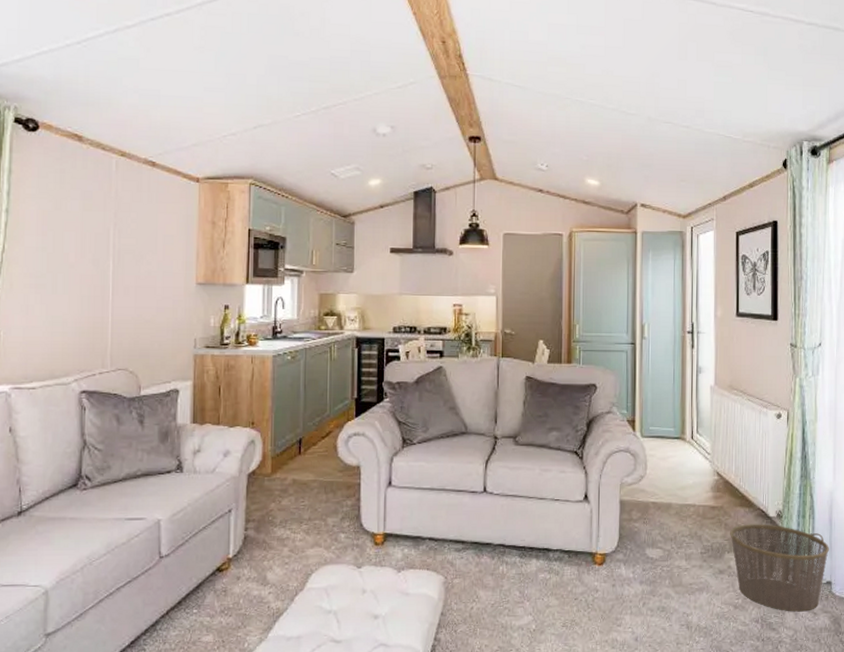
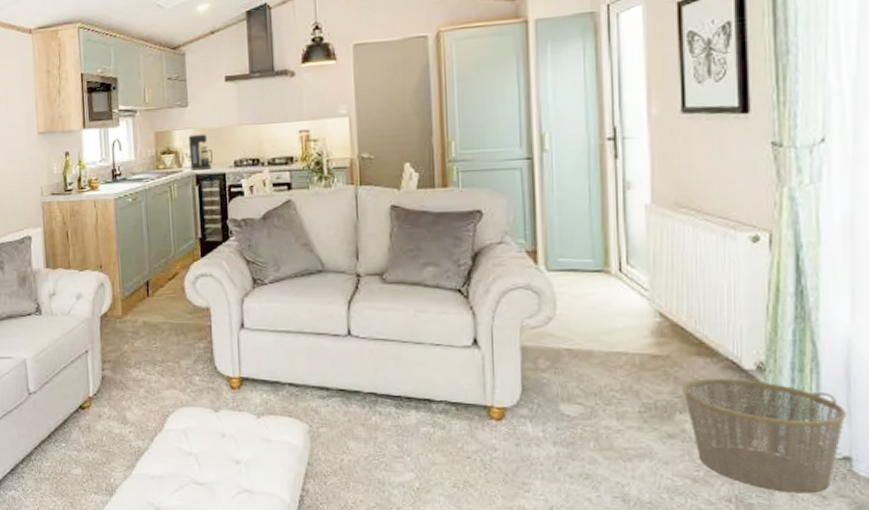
coffee maker: none [352,299,374,333] -> present [189,134,213,170]

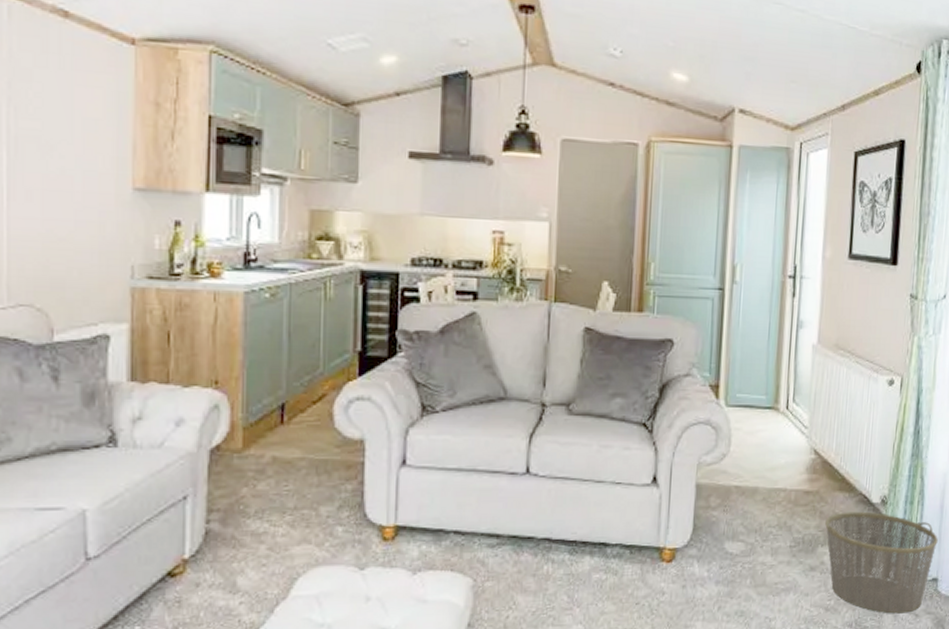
coffee maker: present [189,134,213,170] -> none [354,219,385,266]

